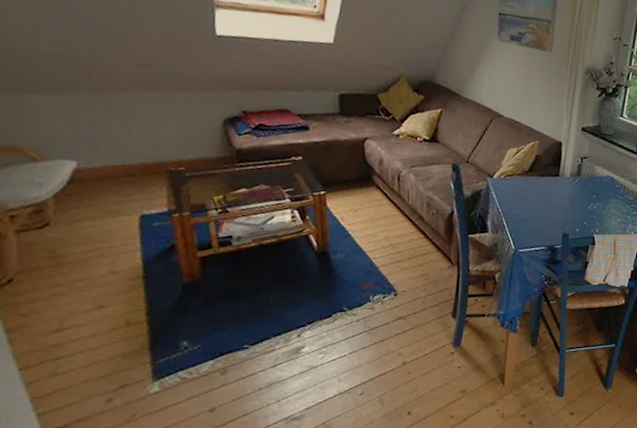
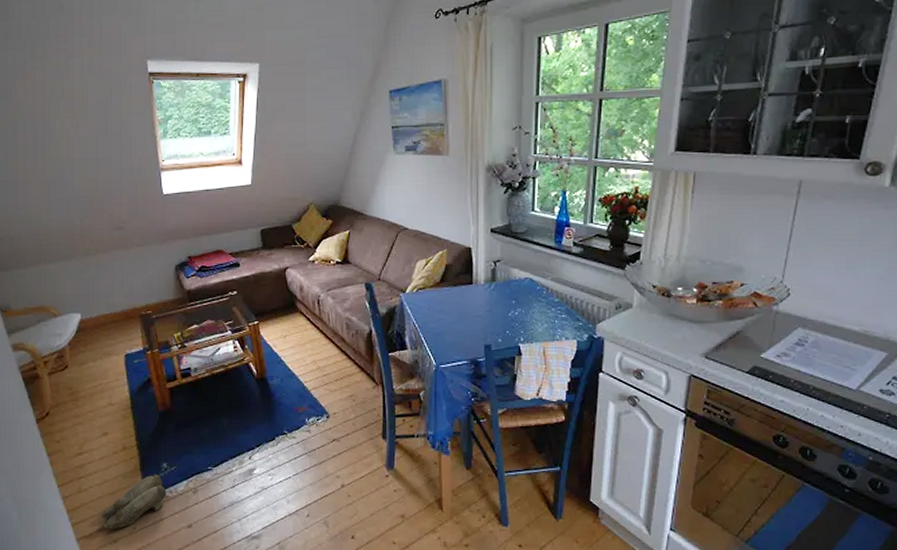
slippers: none [84,353,184,419] -> present [101,474,167,530]

